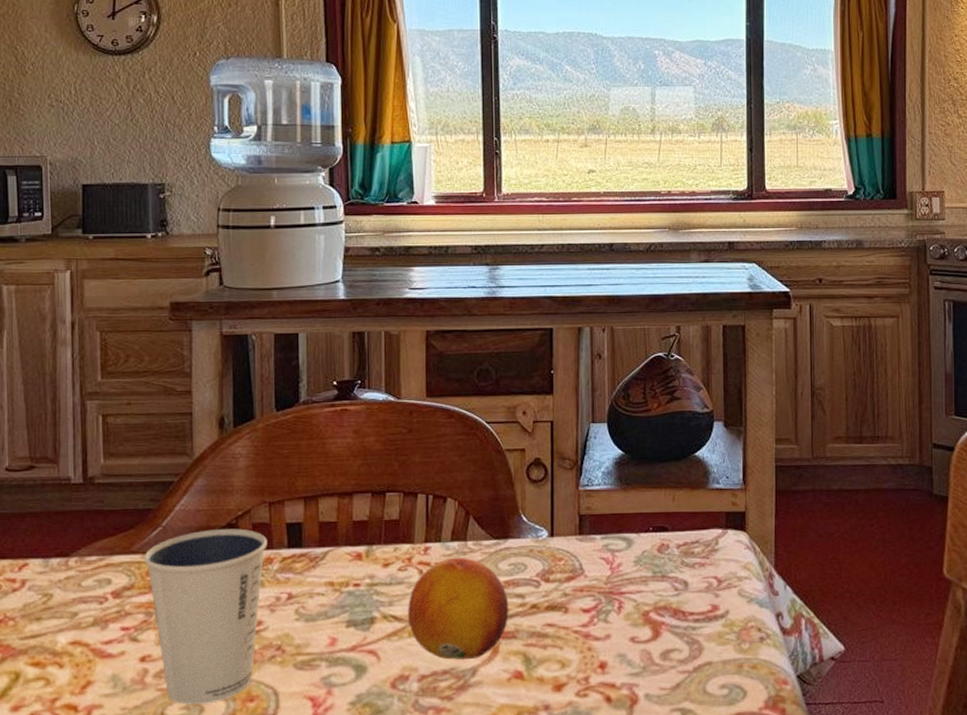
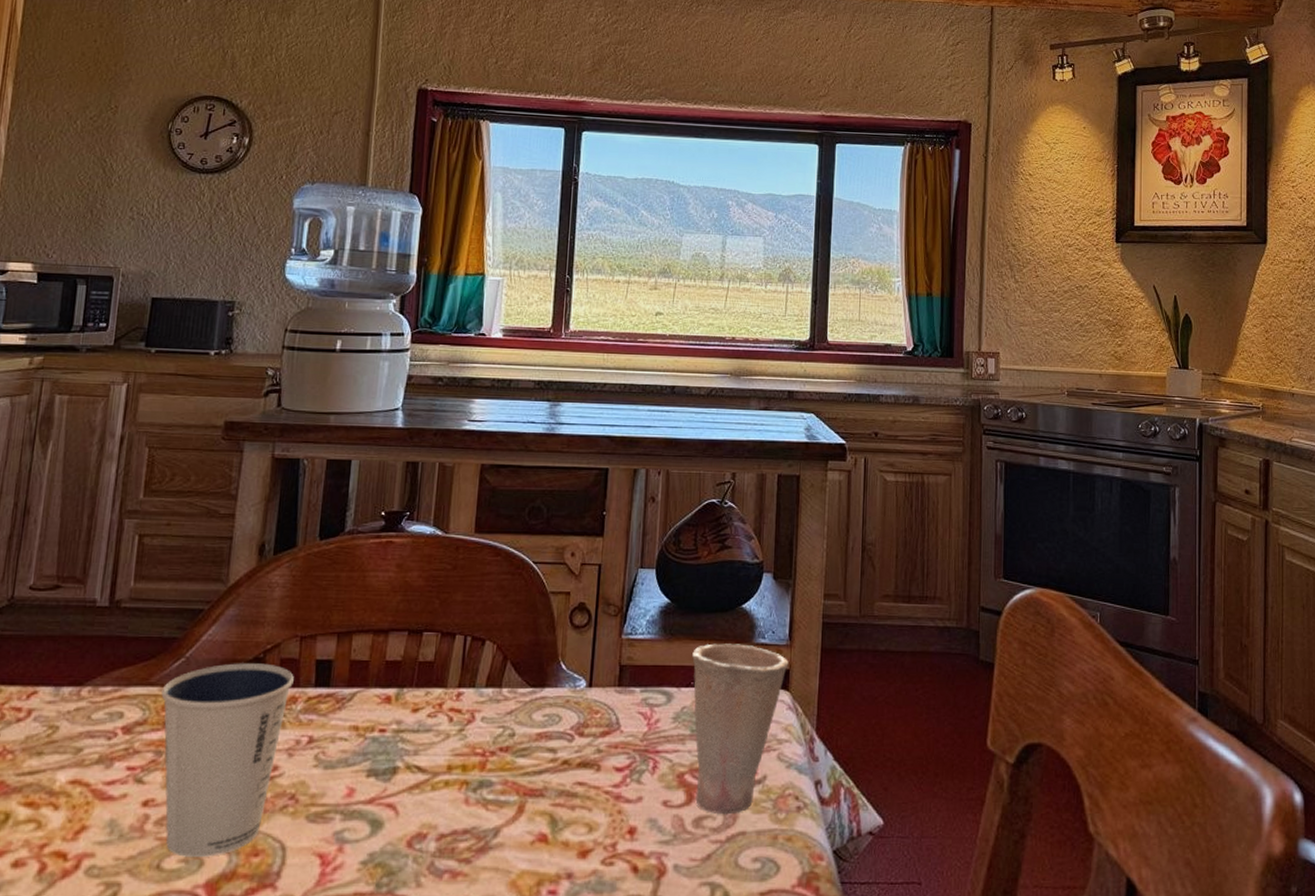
fruit: present [407,557,509,660] -> none [432,705,540,819]
cup: none [649,490,744,648] -> present [692,643,789,815]

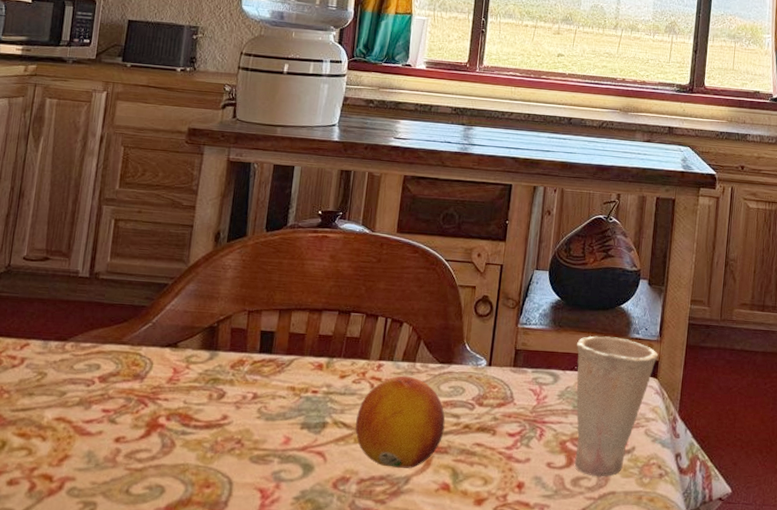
dixie cup: present [161,663,294,857] -> none [131,329,242,486]
fruit: none [432,705,540,819] -> present [355,375,445,469]

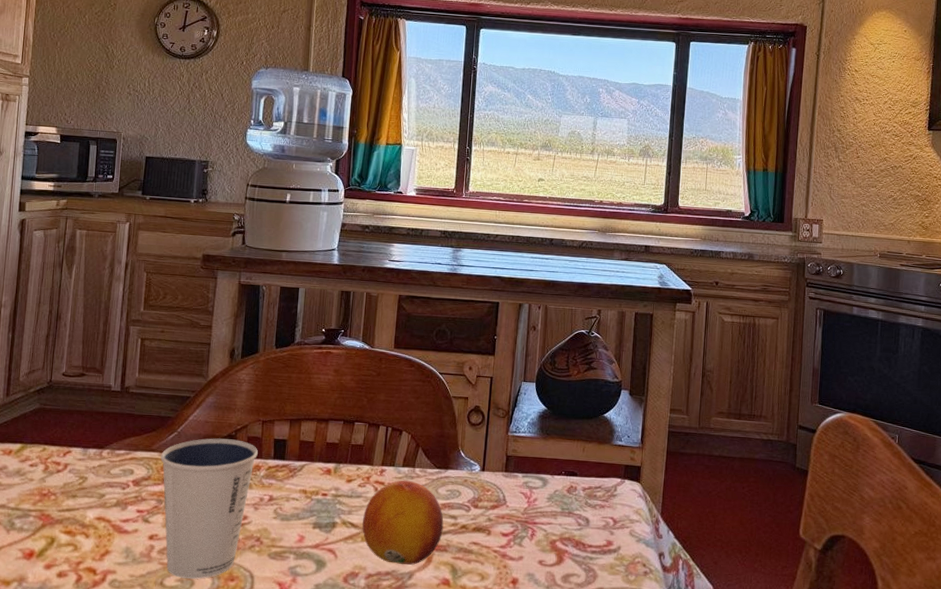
dixie cup: none [131,329,242,486] -> present [160,438,258,579]
cup: present [574,336,658,477] -> none [563,443,640,574]

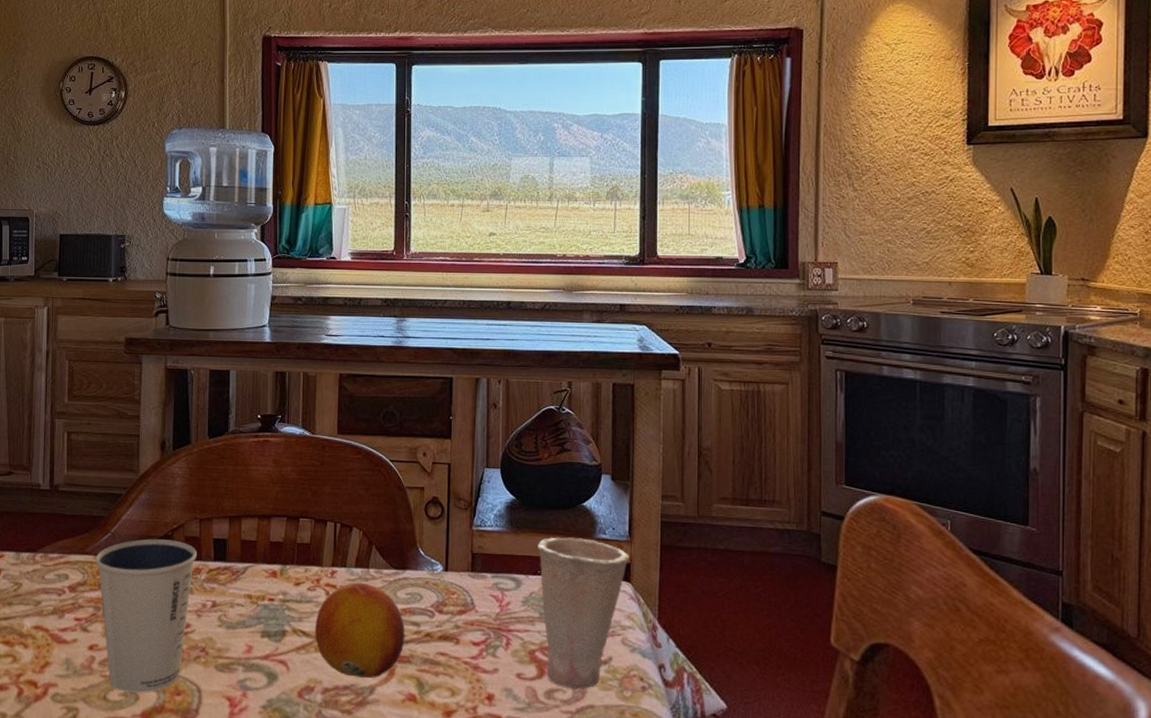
cup: none [563,443,640,574] -> present [538,537,629,689]

